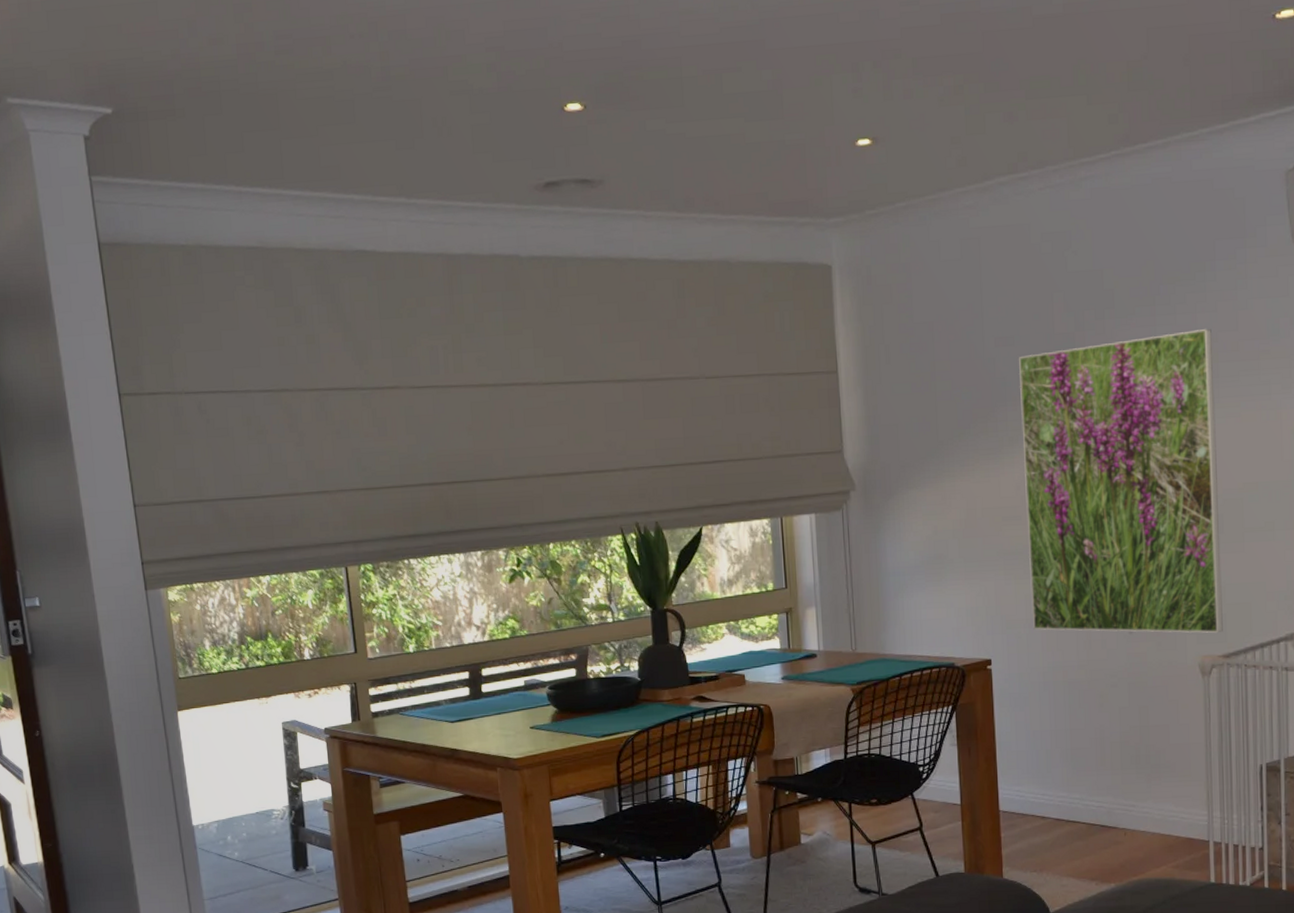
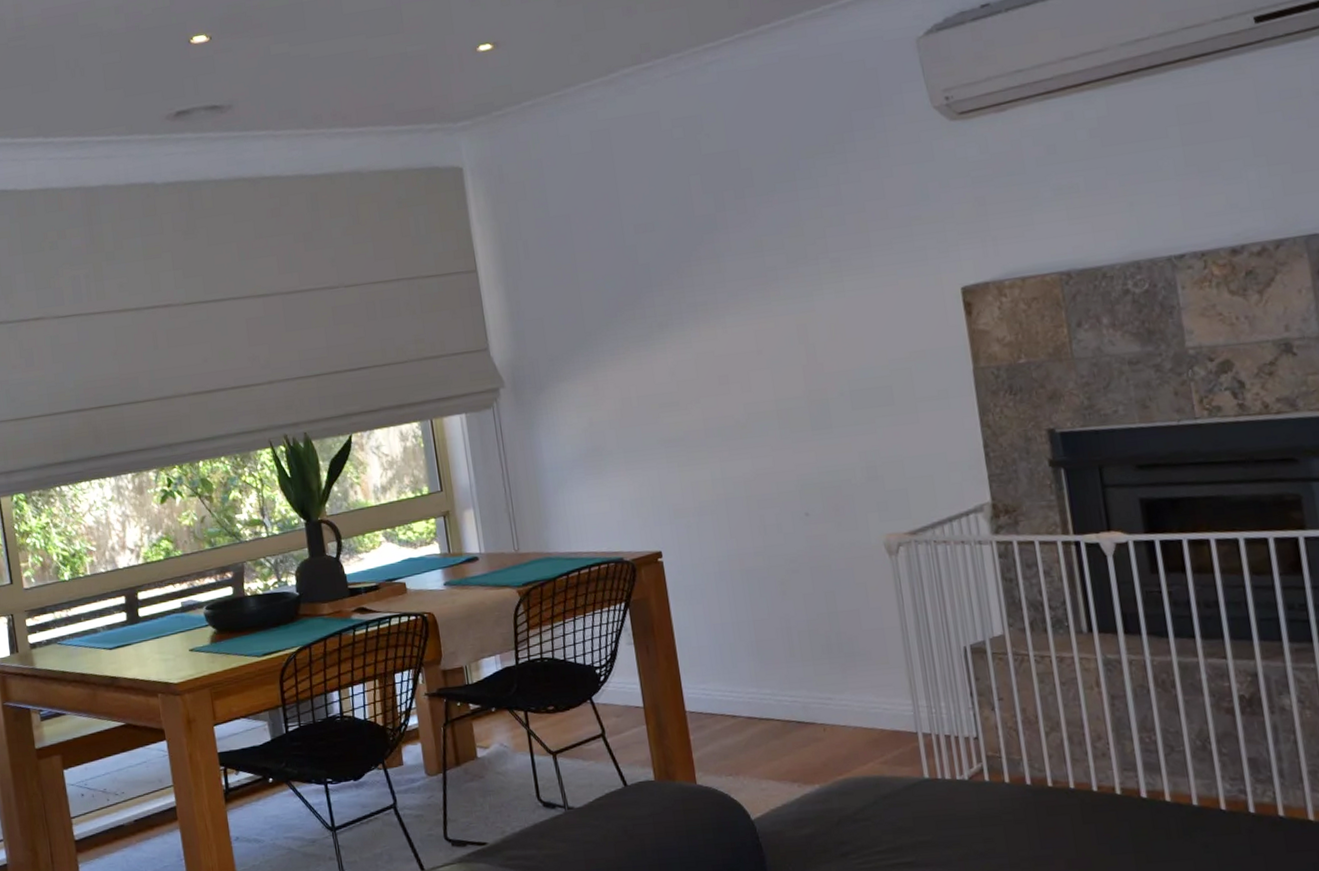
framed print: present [1018,328,1223,634] -> none [661,199,906,518]

